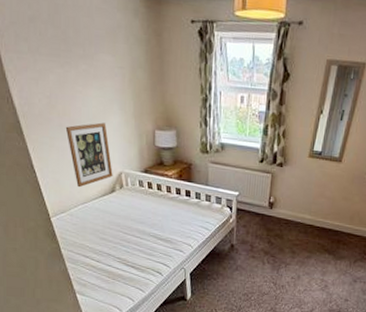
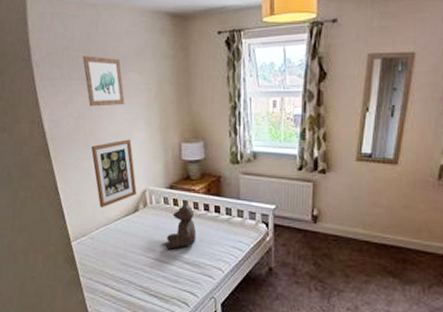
wall art: none [51,30,98,88] -> present [83,56,125,107]
teddy bear: none [141,184,169,227] -> present [165,200,197,250]

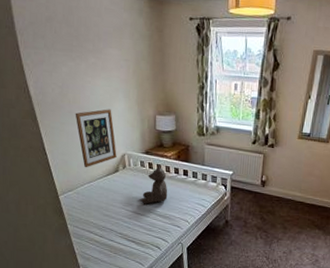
wall art: present [83,56,125,107] -> none [65,28,106,78]

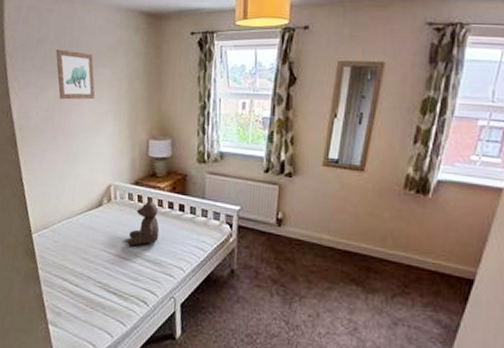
wall art: none [65,28,106,78] -> present [56,49,95,100]
wall art: present [75,109,117,168] -> none [58,133,102,201]

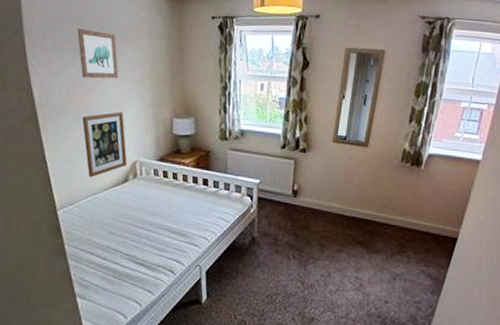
wall art: none [58,133,102,201] -> present [82,112,127,178]
teddy bear: present [127,197,160,247] -> none [153,172,185,219]

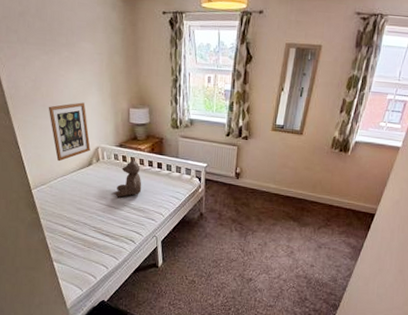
wall art: present [77,28,119,79] -> none [38,23,79,72]
teddy bear: none [153,172,185,219] -> present [115,157,142,198]

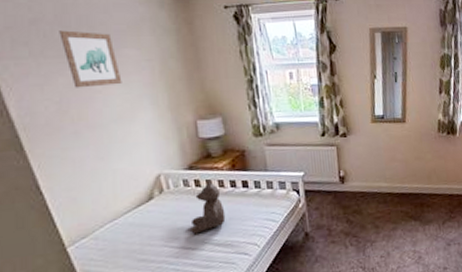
wall art: none [38,23,79,72] -> present [59,30,122,88]
wall art: present [48,102,91,162] -> none [82,121,149,203]

